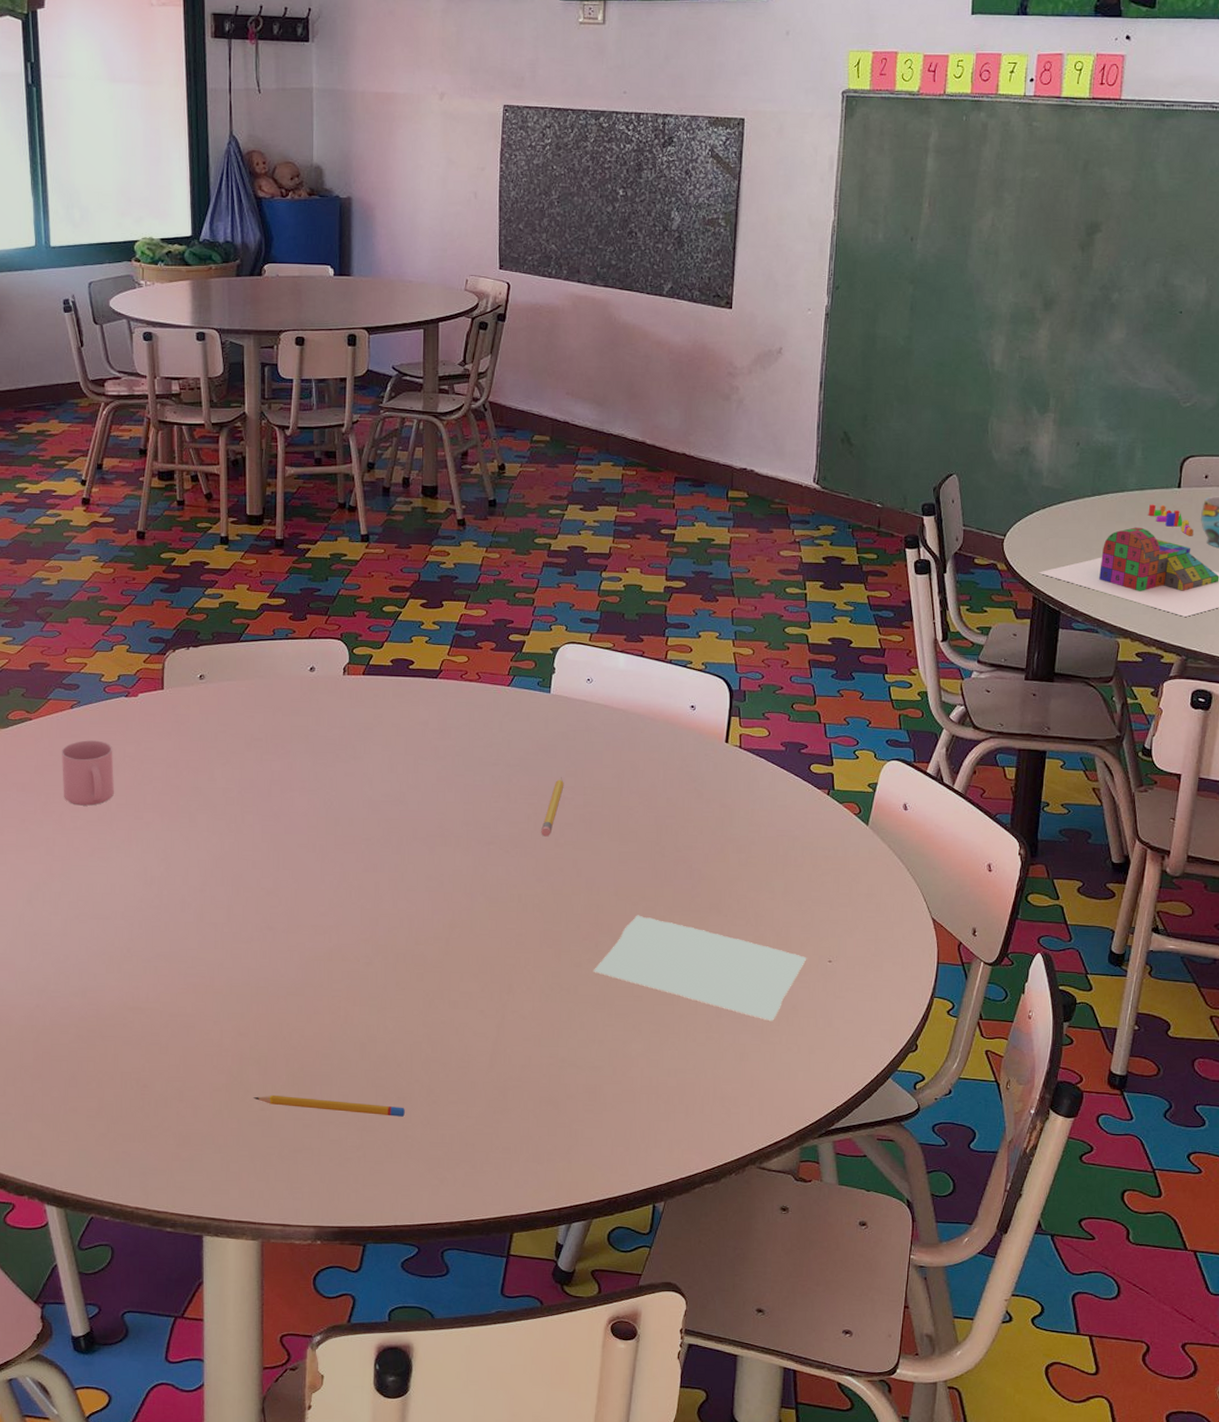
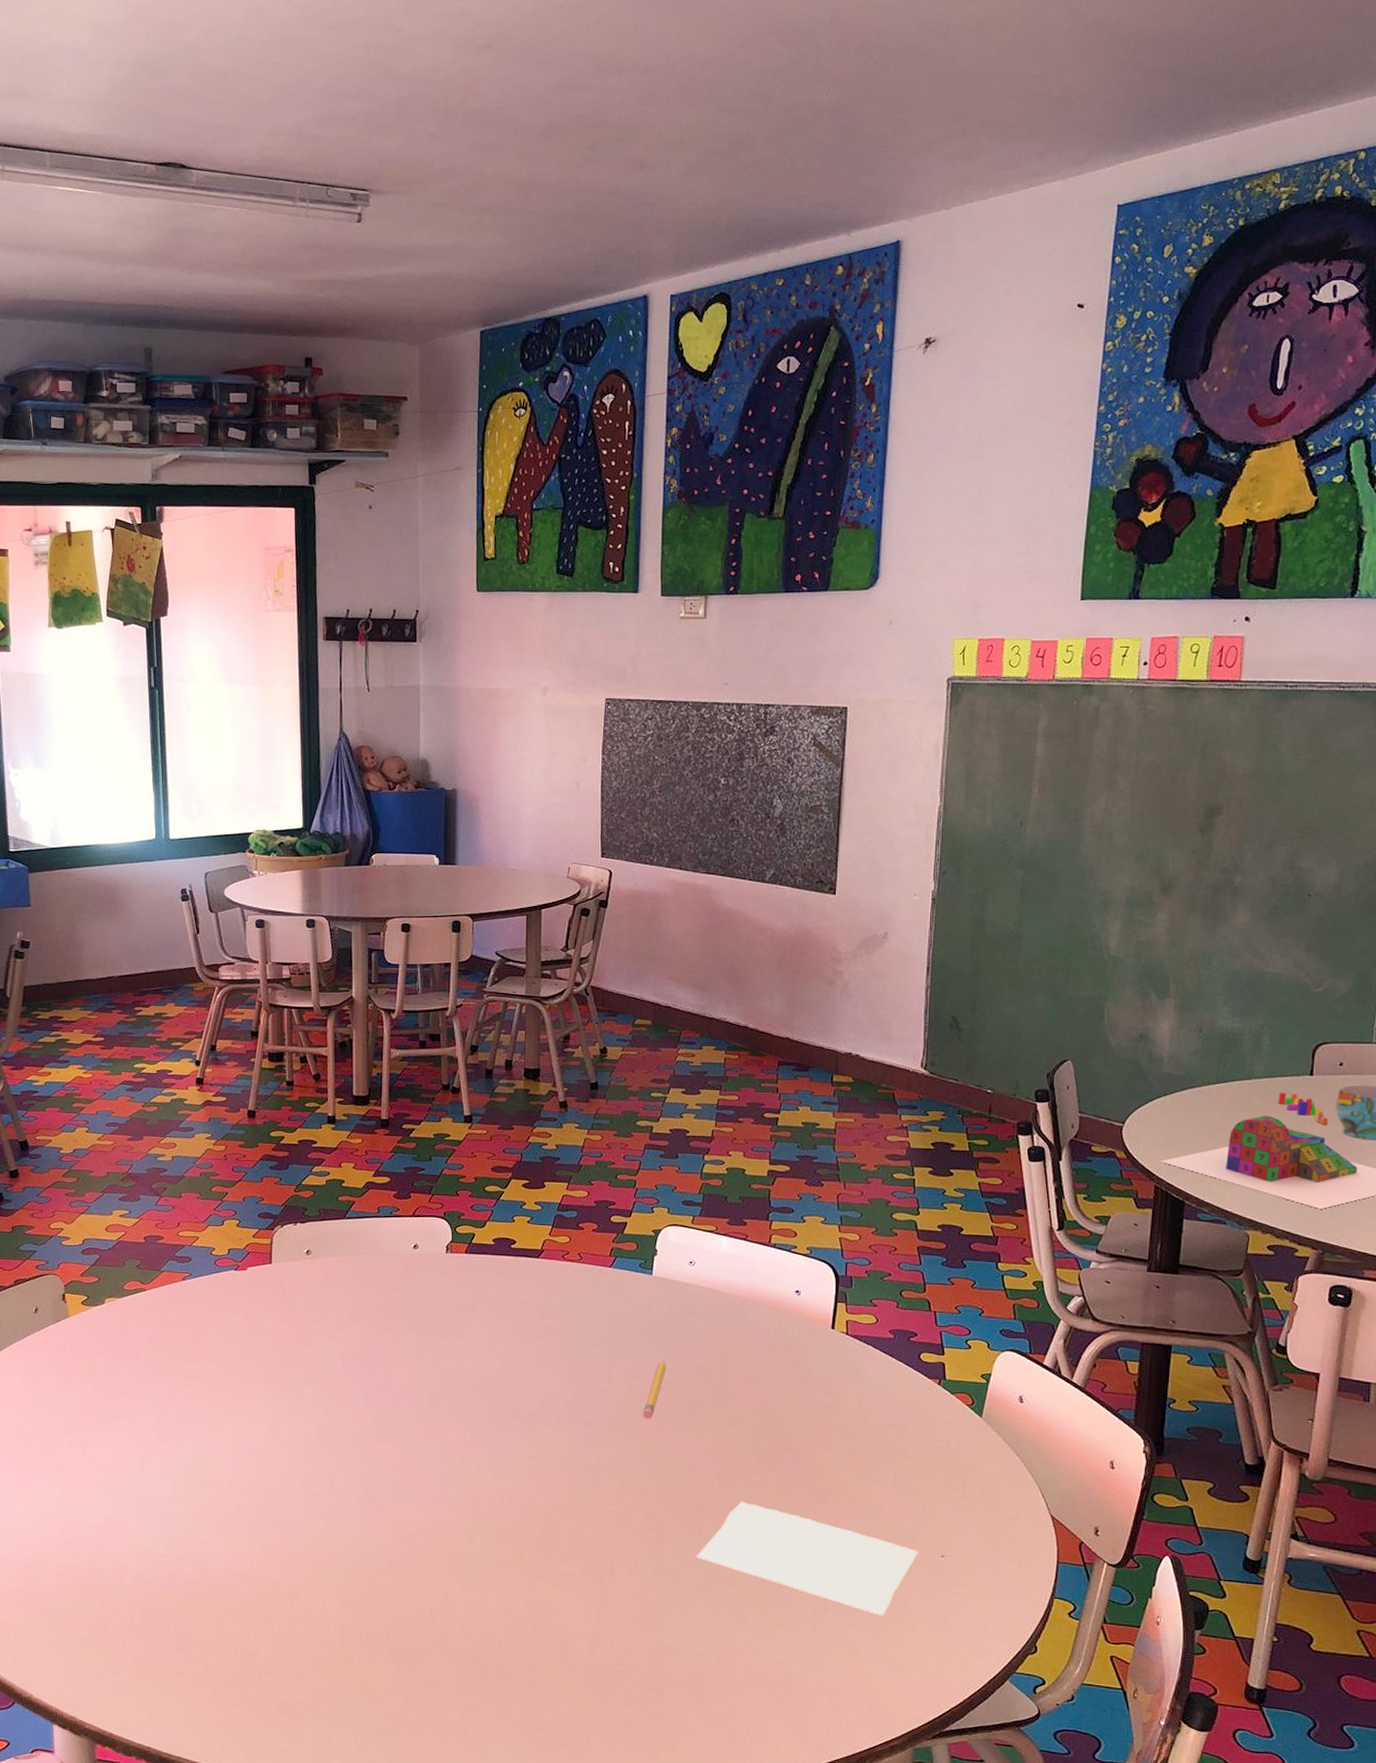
cup: present [62,740,114,806] -> none [174,1311,223,1375]
pencil: present [253,1094,405,1117] -> none [355,1667,505,1696]

